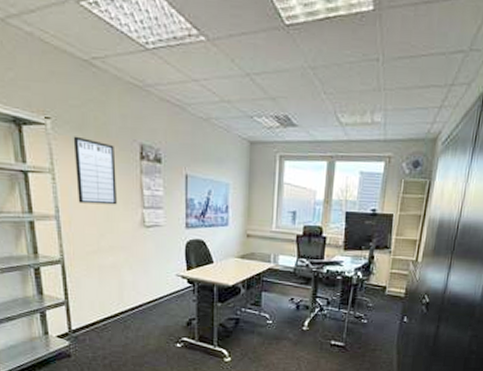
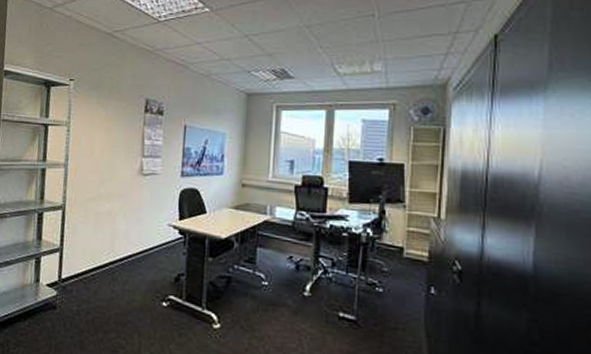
writing board: present [73,136,117,205] -> none [86,94,123,154]

